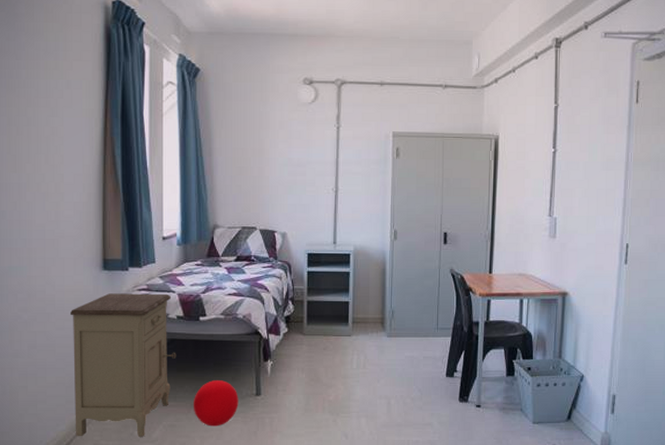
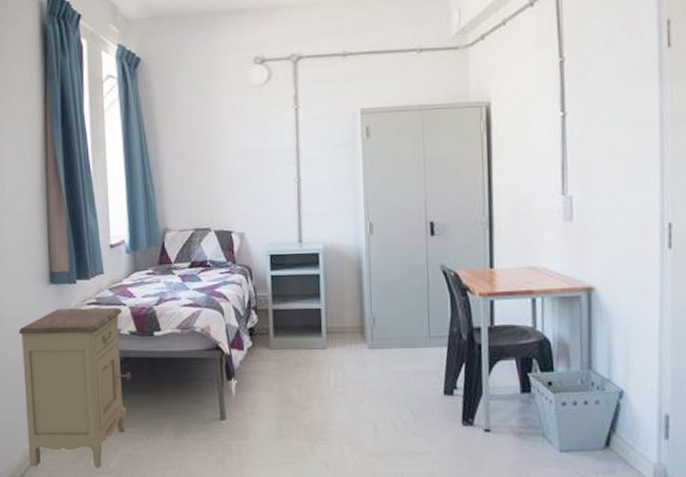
ball: present [193,380,239,427] -> none [151,403,202,456]

